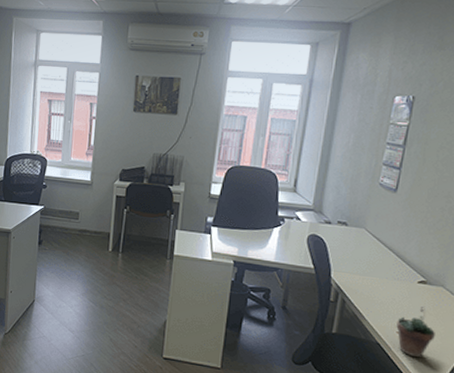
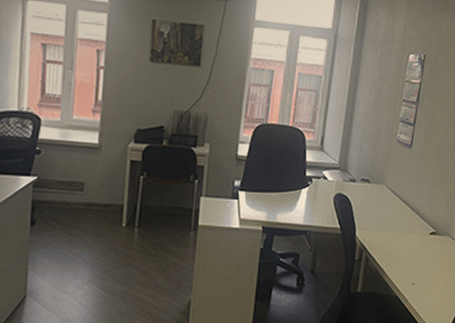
succulent plant: present [396,307,435,358] -> none [412,257,444,306]

